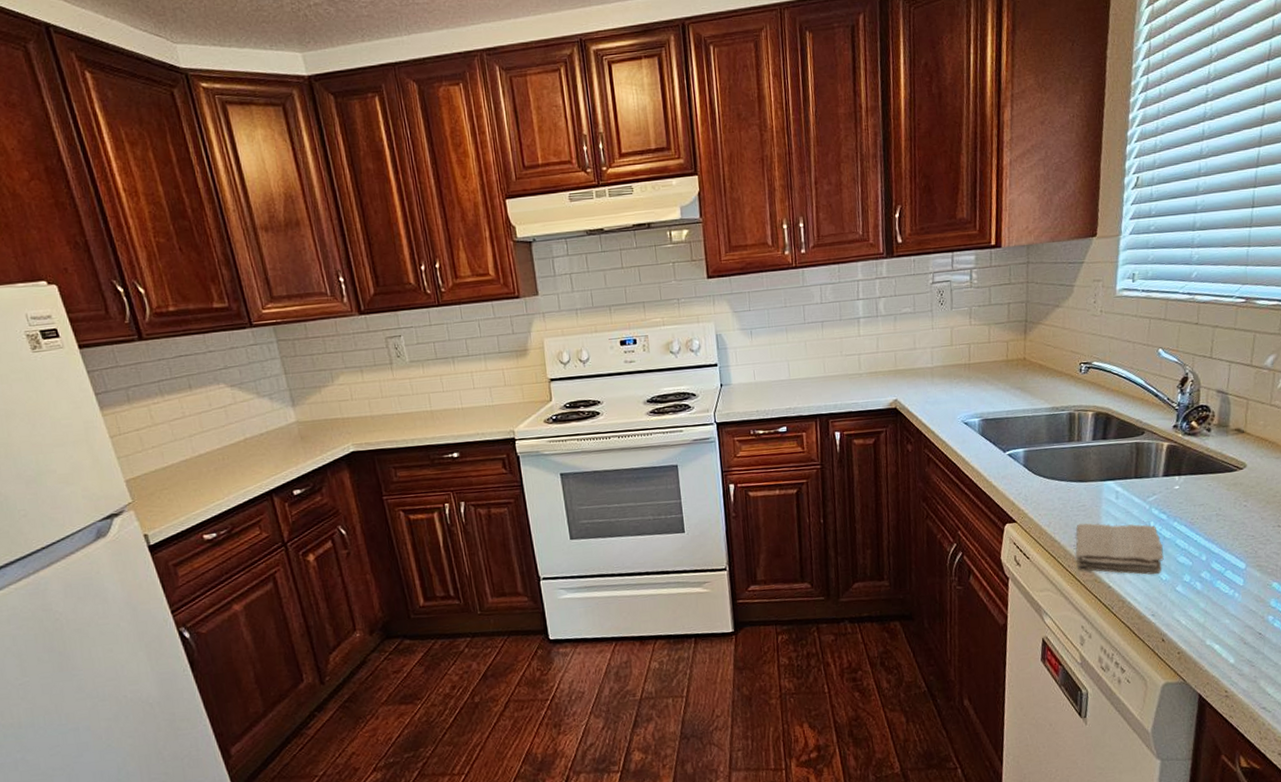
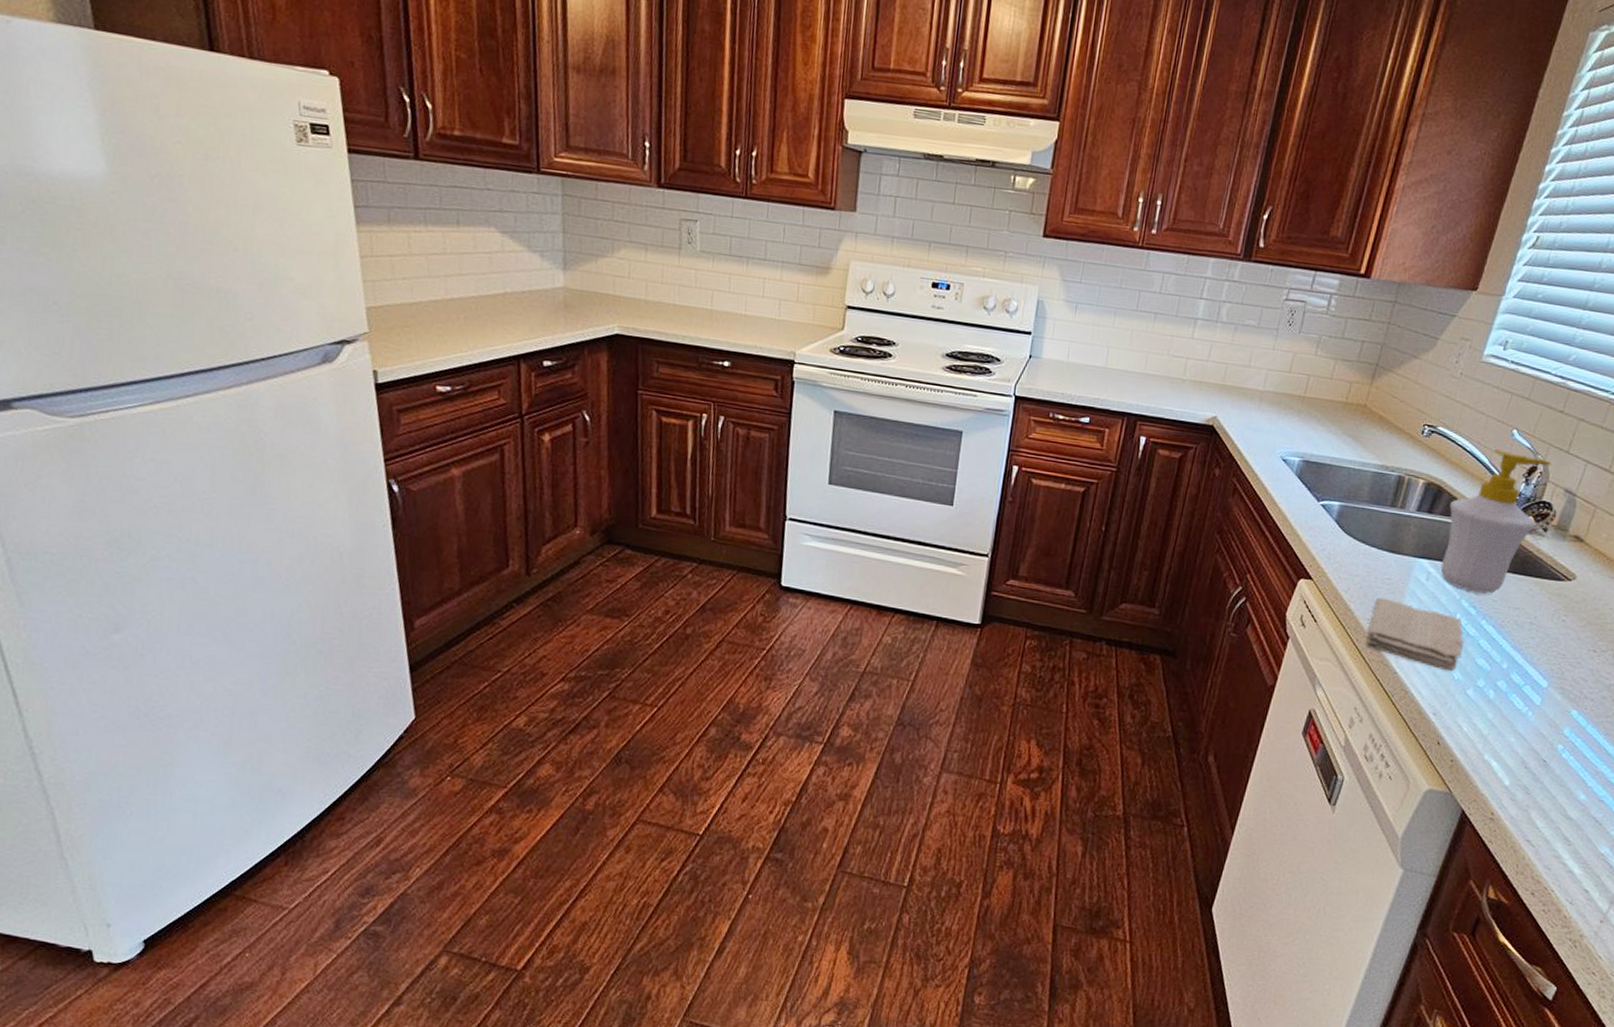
soap bottle: none [1120,368,1200,500] -> present [1440,448,1551,594]

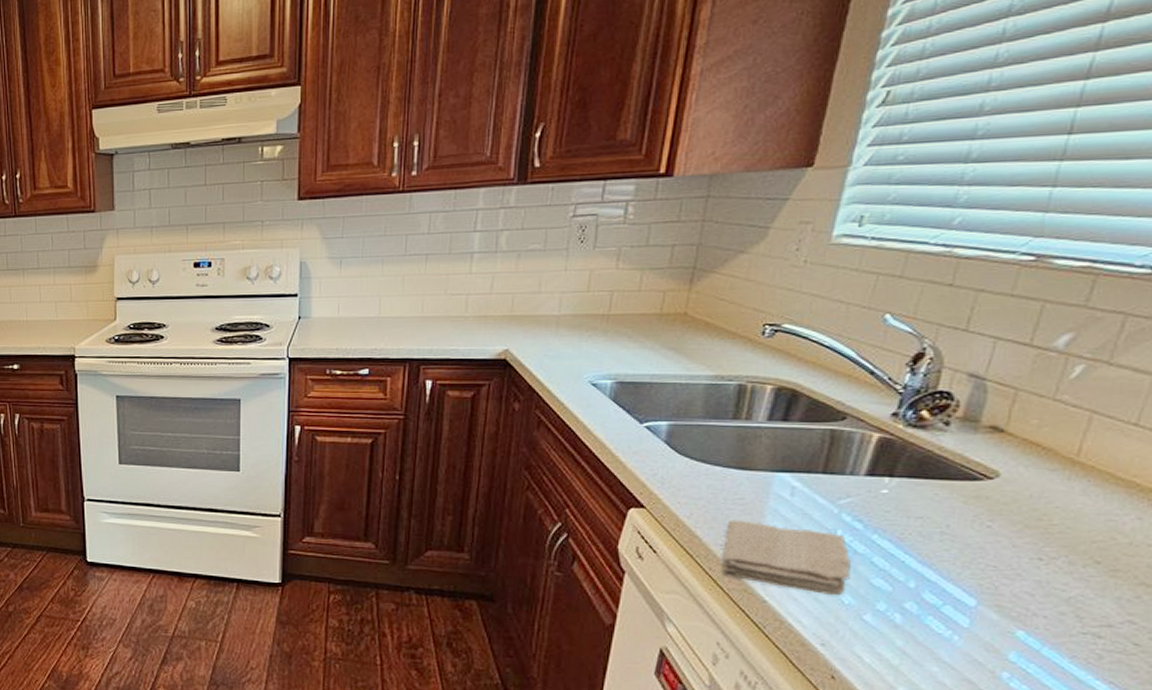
soap bottle: present [1440,448,1551,594] -> none [808,338,944,504]

